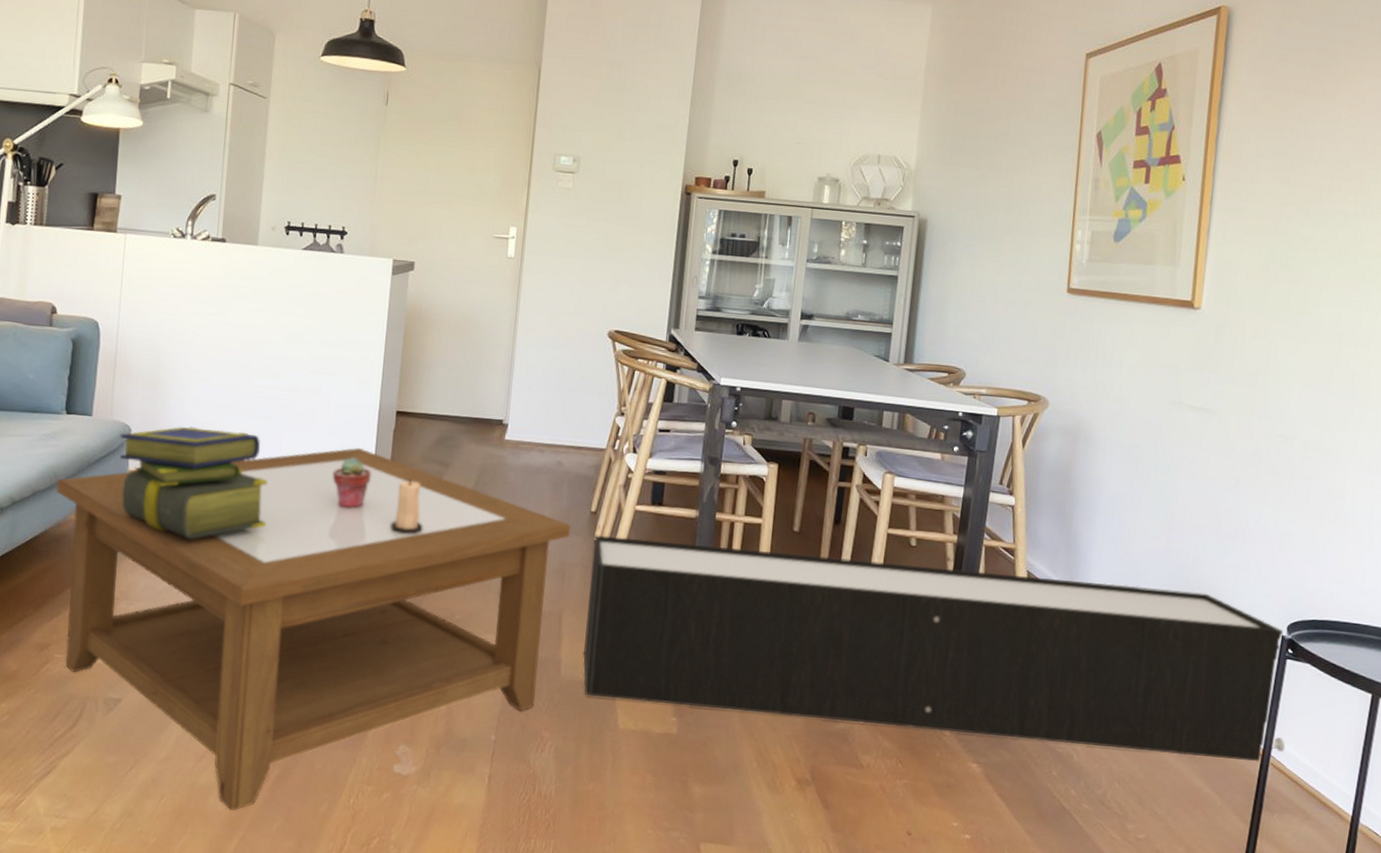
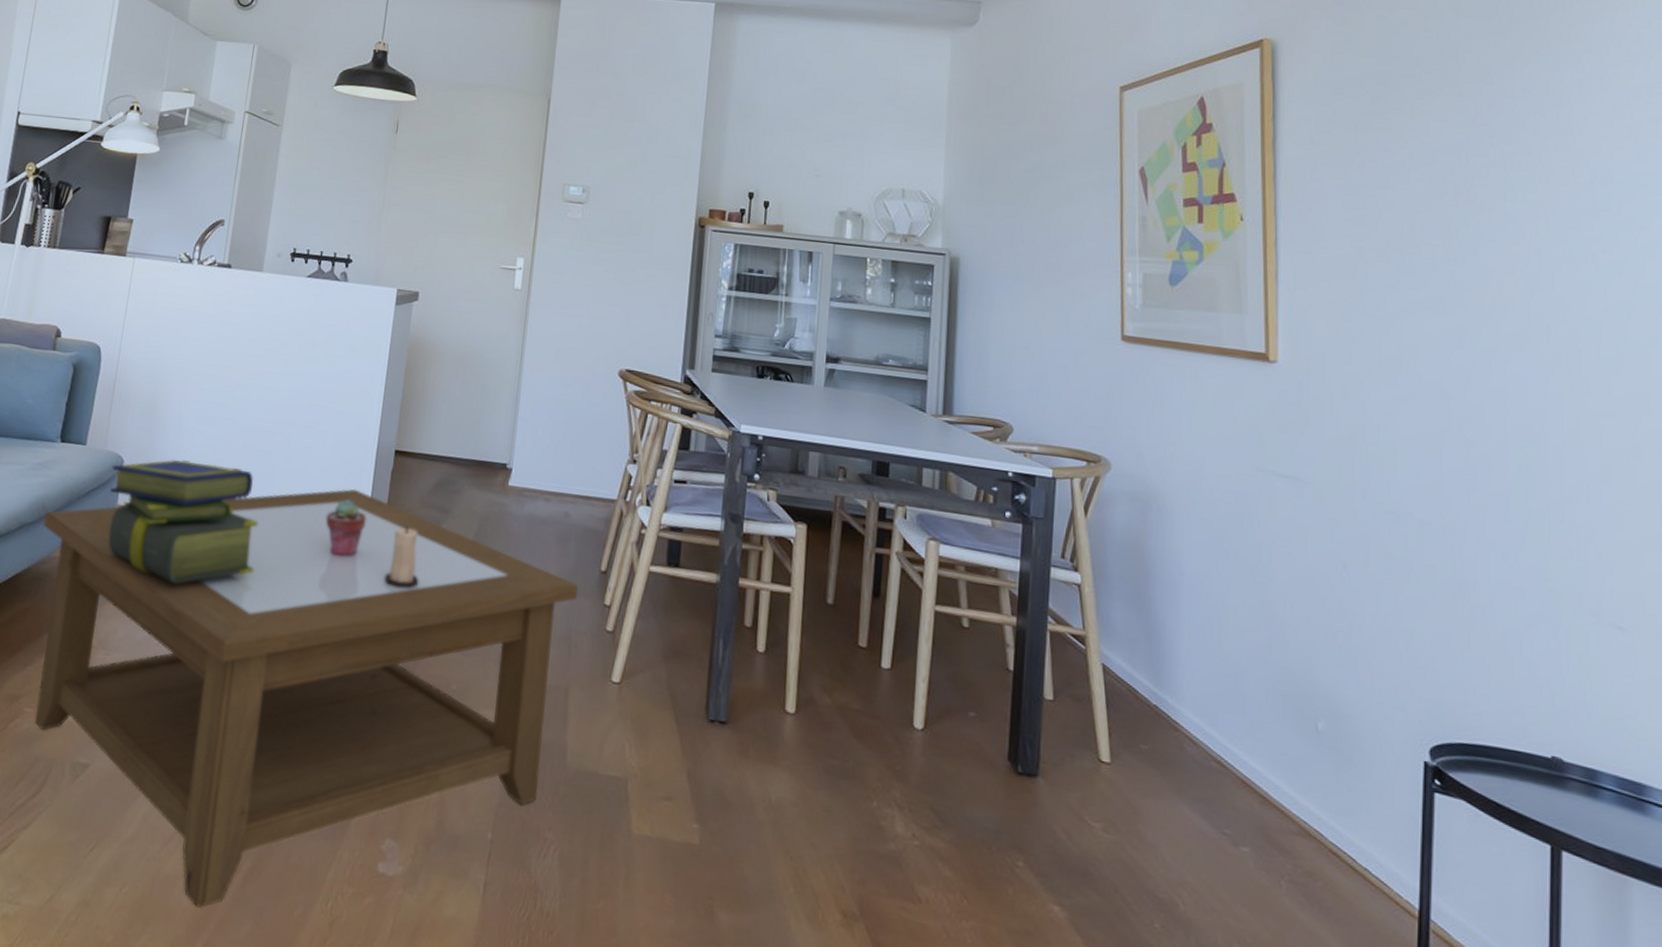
cabinet: present [583,535,1286,762] -> none [592,598,1448,928]

